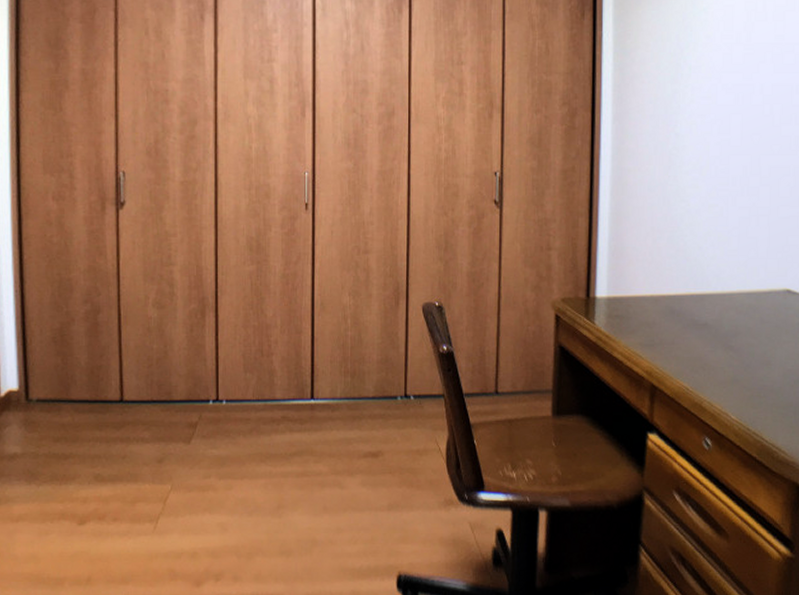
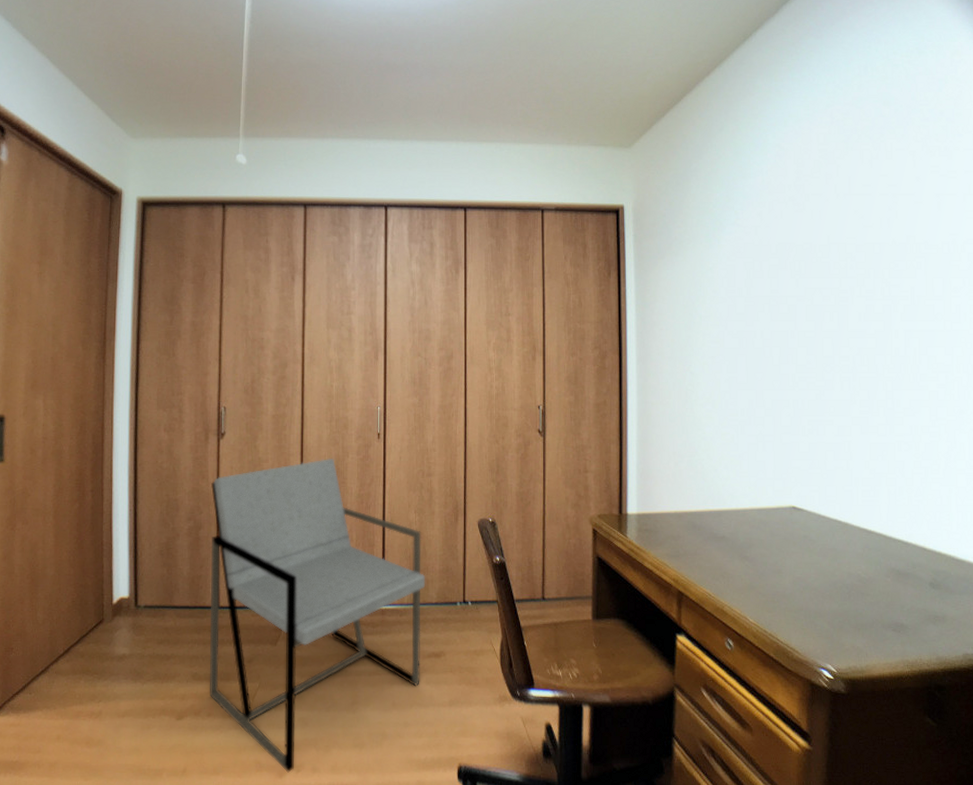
armchair: none [110,231,361,582] -> present [210,458,426,773]

